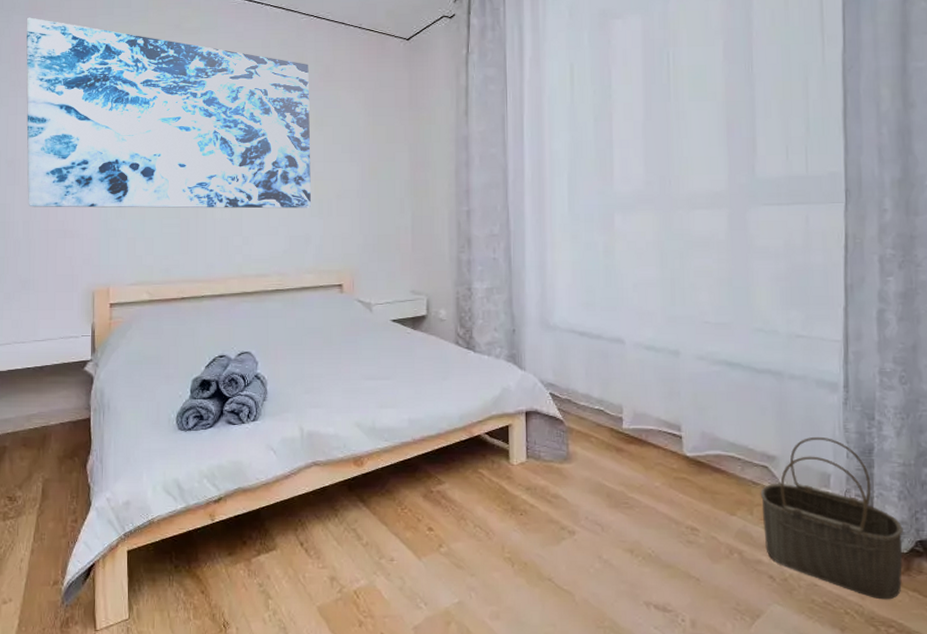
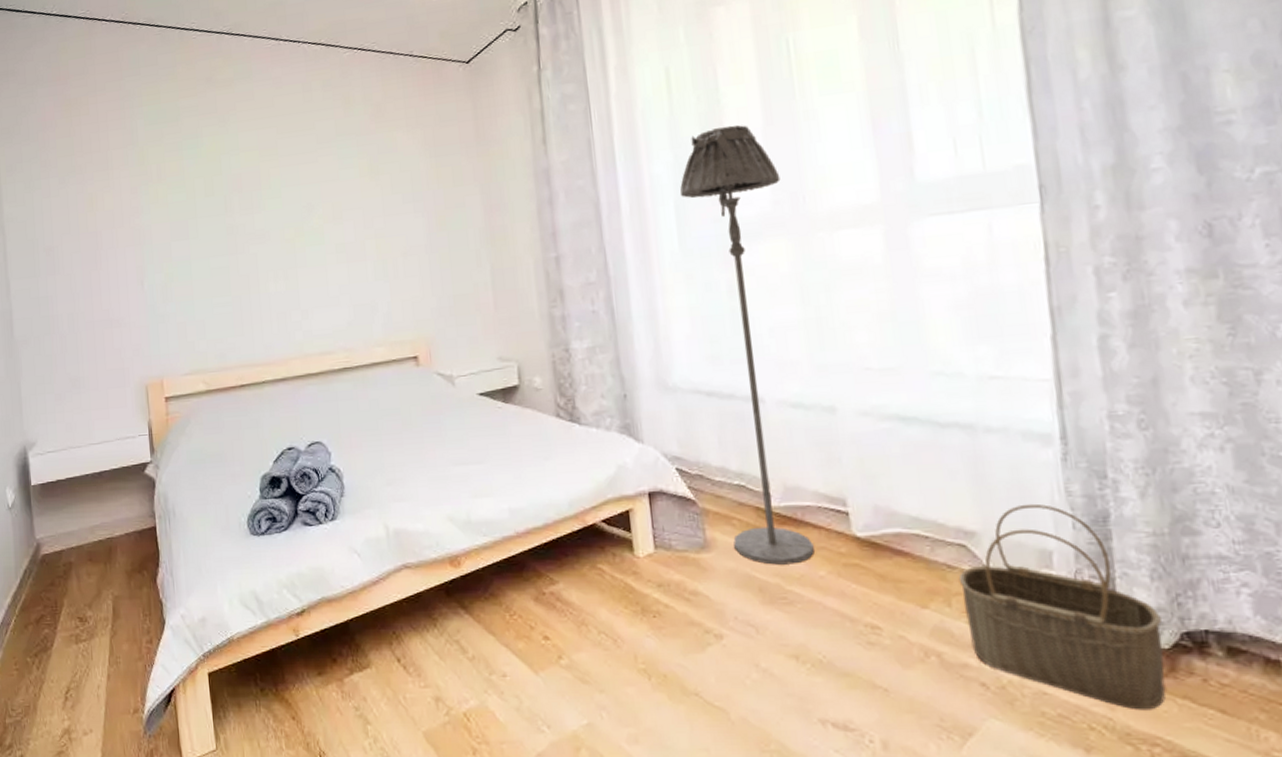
wall art: present [26,17,311,209] -> none [51,89,374,298]
floor lamp: none [573,117,653,476] -> present [680,125,814,565]

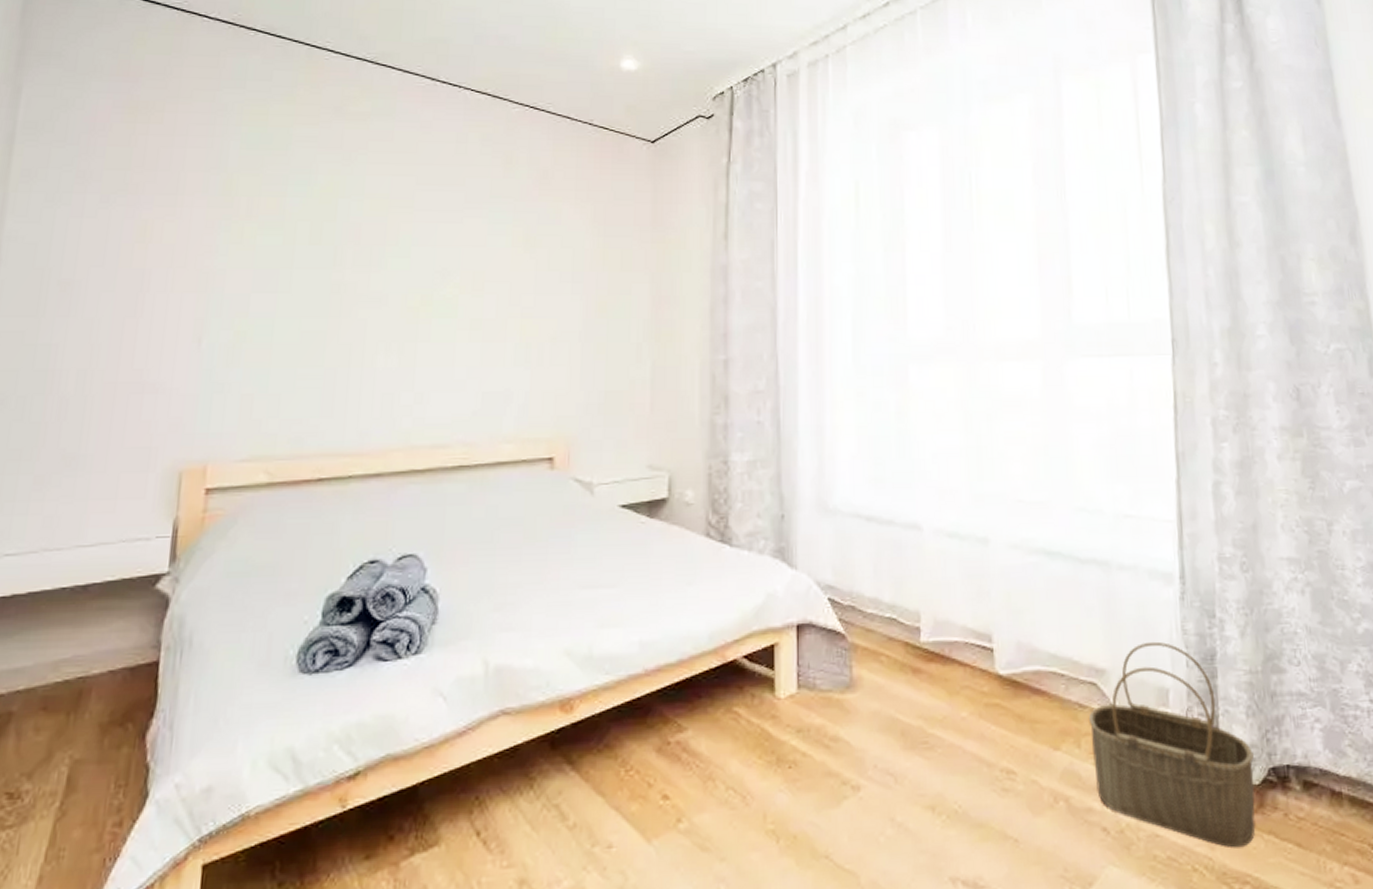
floor lamp: present [680,125,814,565] -> none [858,247,958,706]

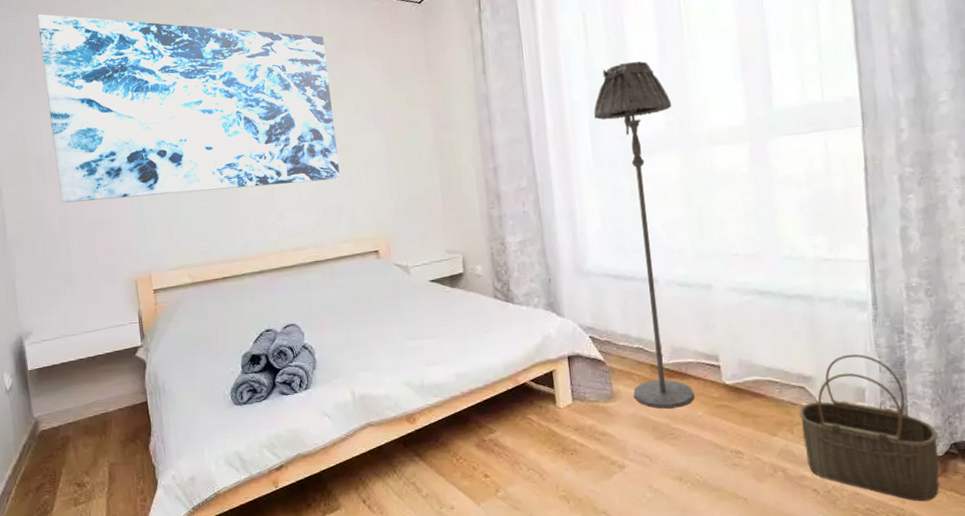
wall art: none [87,85,520,355] -> present [37,14,340,203]
floor lamp: none [858,247,958,706] -> present [593,61,694,409]

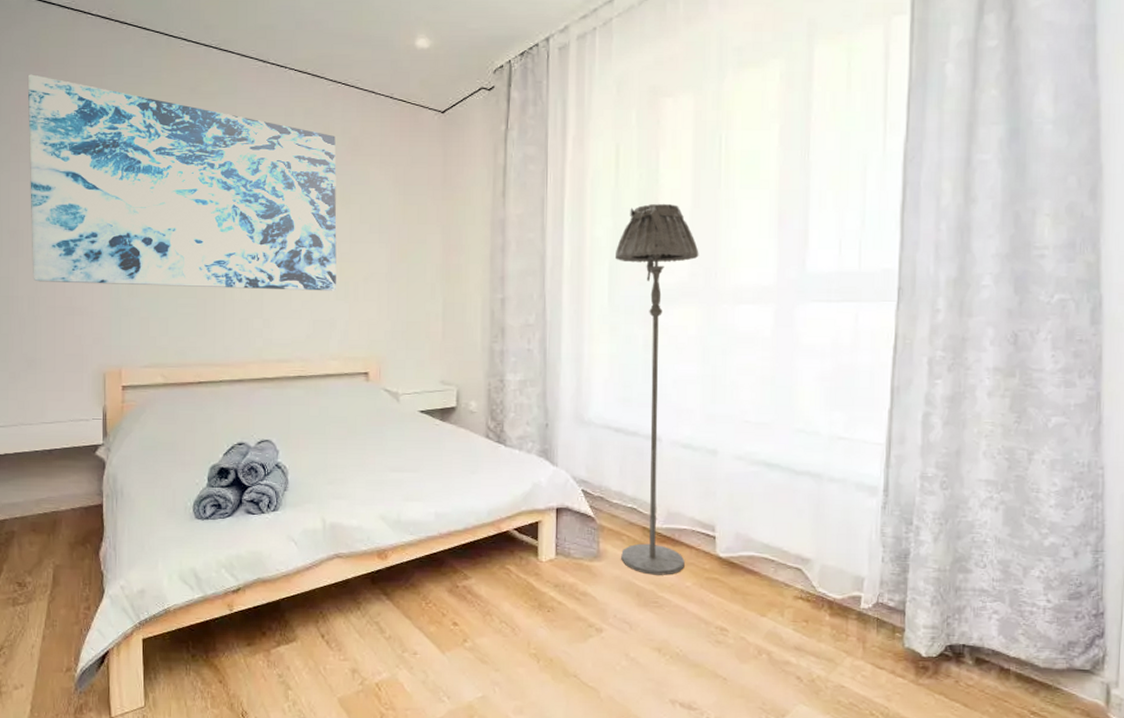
wicker basket: present [799,354,939,502] -> none [792,540,934,702]

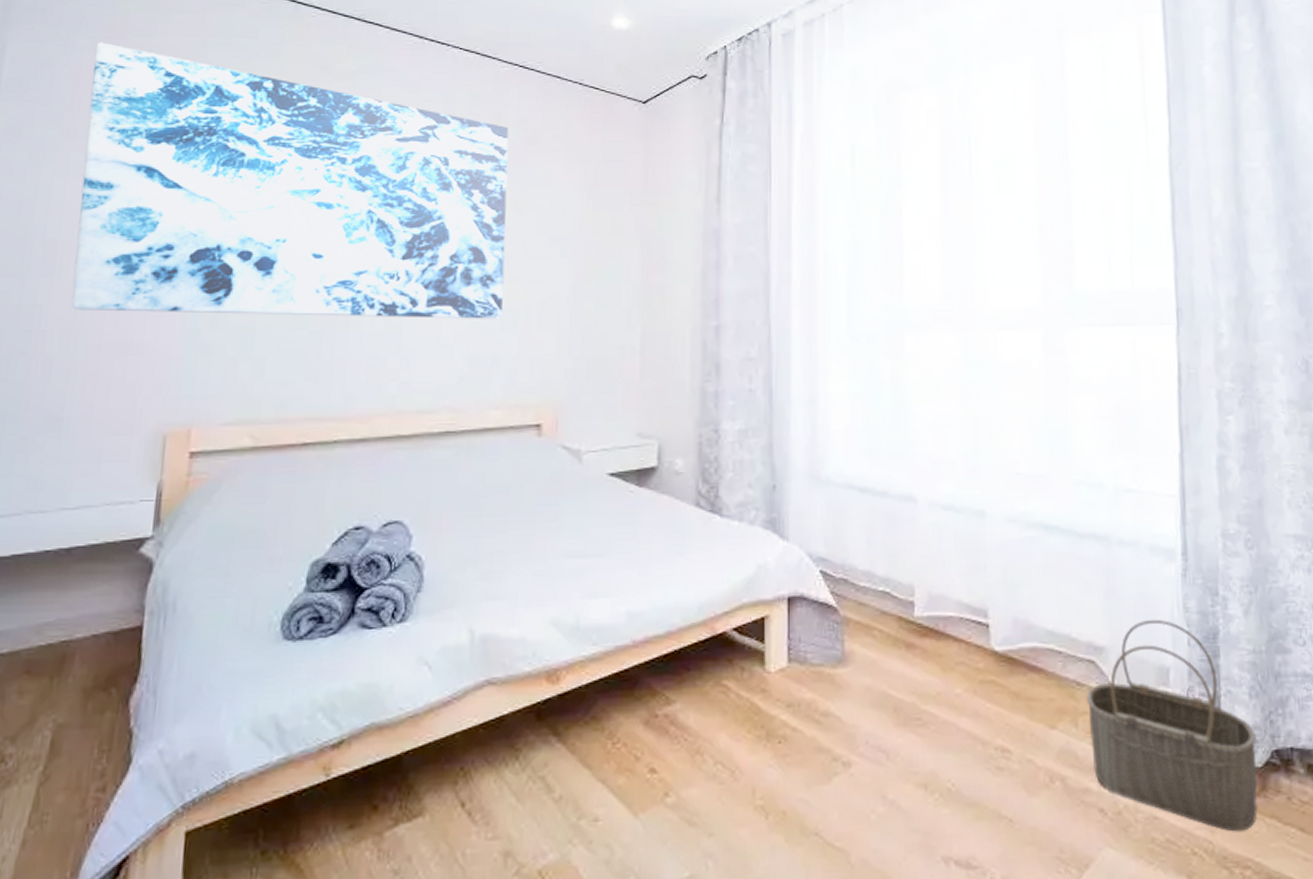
floor lamp: present [614,203,699,575] -> none [853,211,953,682]
wicker basket: none [792,540,934,702] -> present [1086,619,1258,832]

